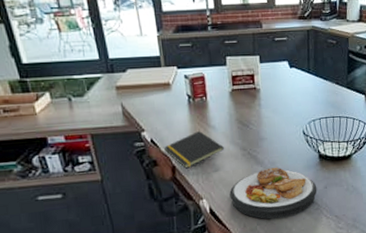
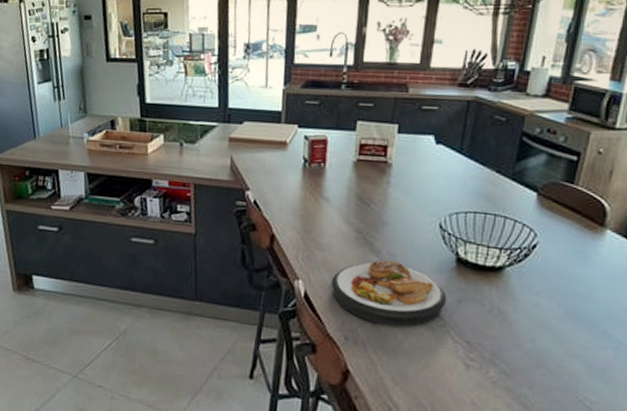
notepad: present [164,131,224,169] -> none [267,200,335,241]

